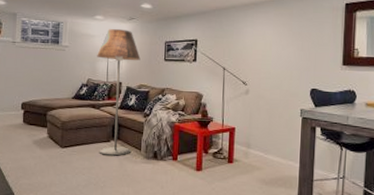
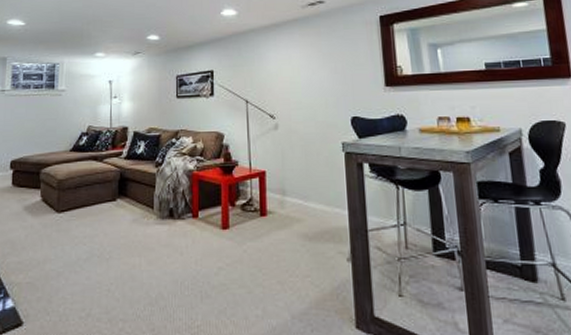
floor lamp: present [97,29,141,156] -> none [98,66,149,218]

